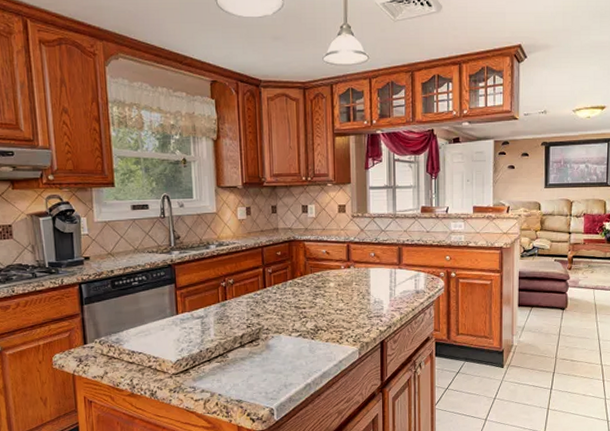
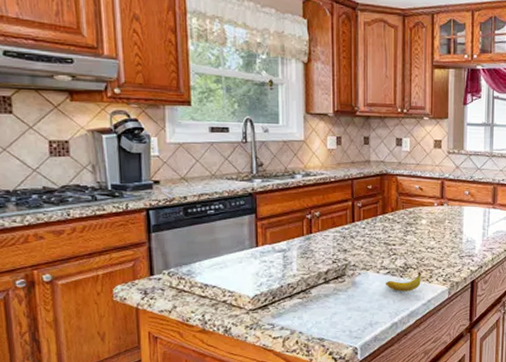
fruit: none [297,333,332,353] -> present [385,271,421,291]

